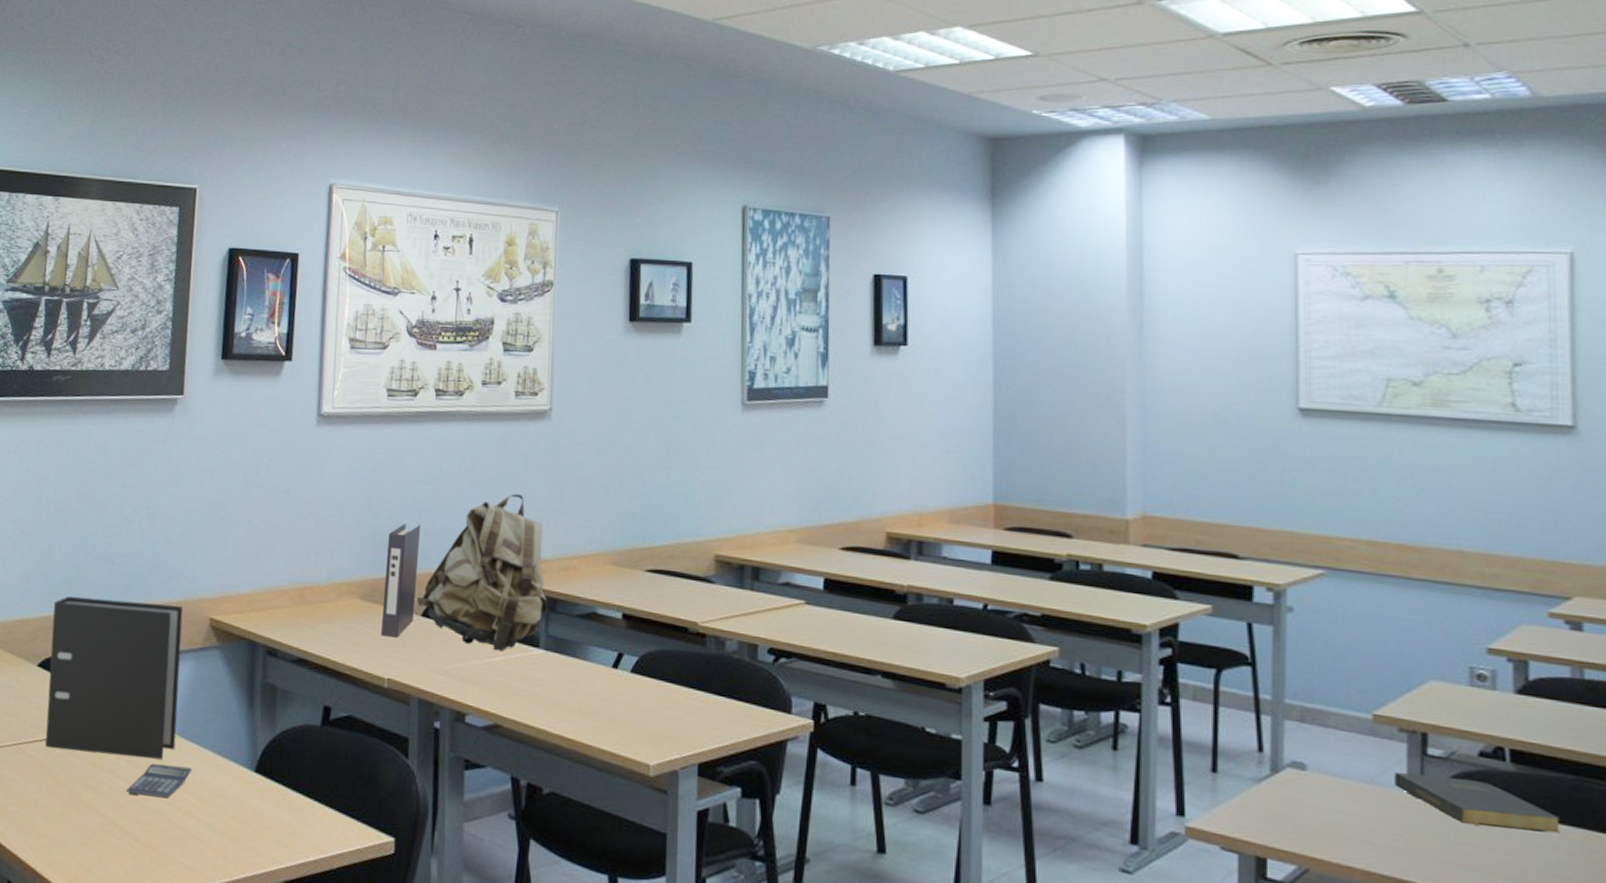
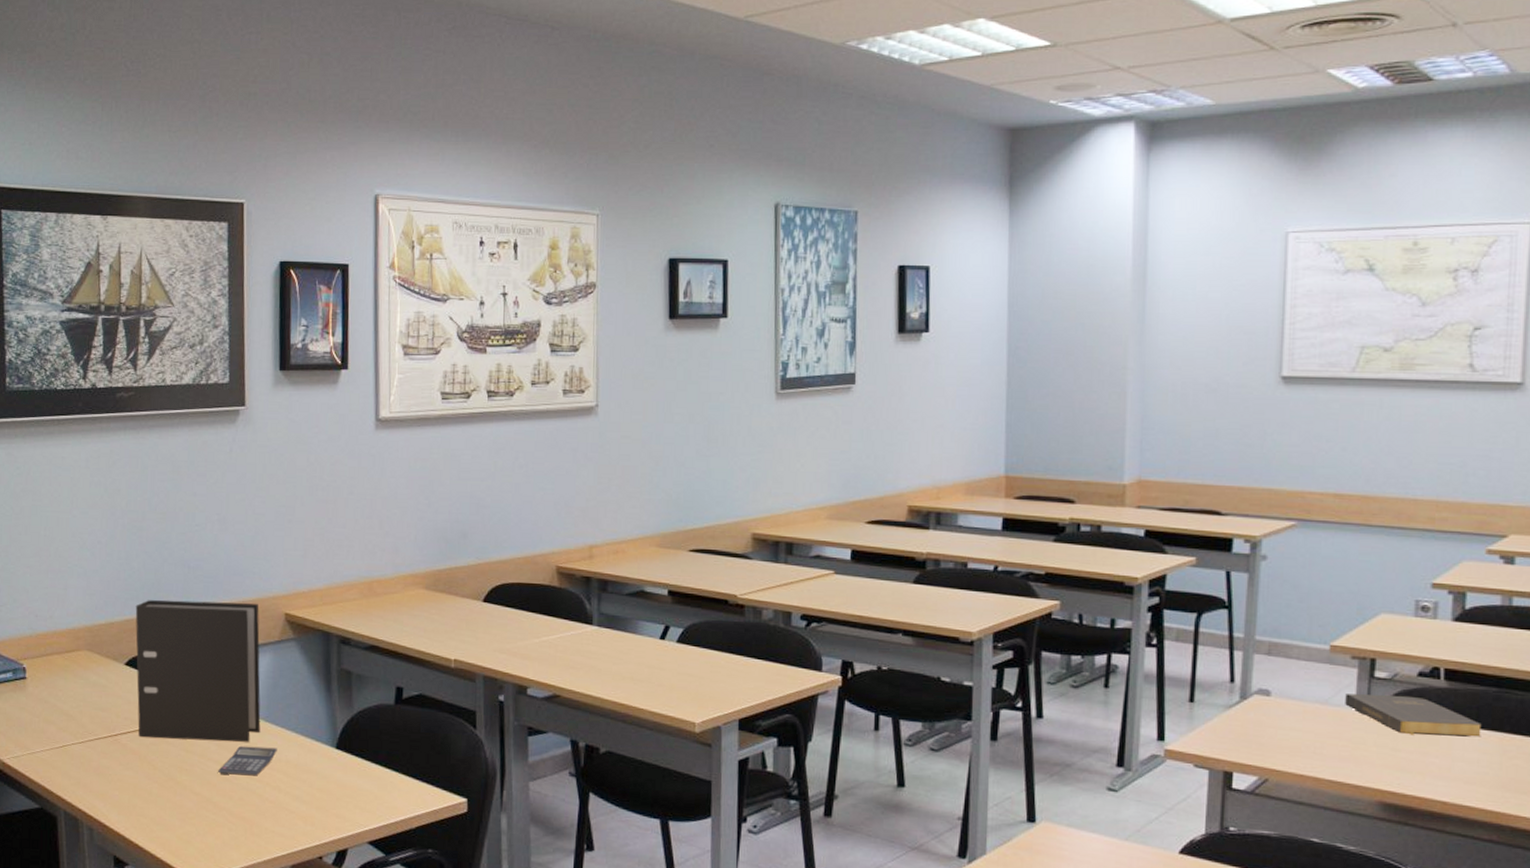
binder: present [381,523,420,638] -> none [446,518,478,622]
backpack: present [417,494,549,652] -> none [478,486,600,630]

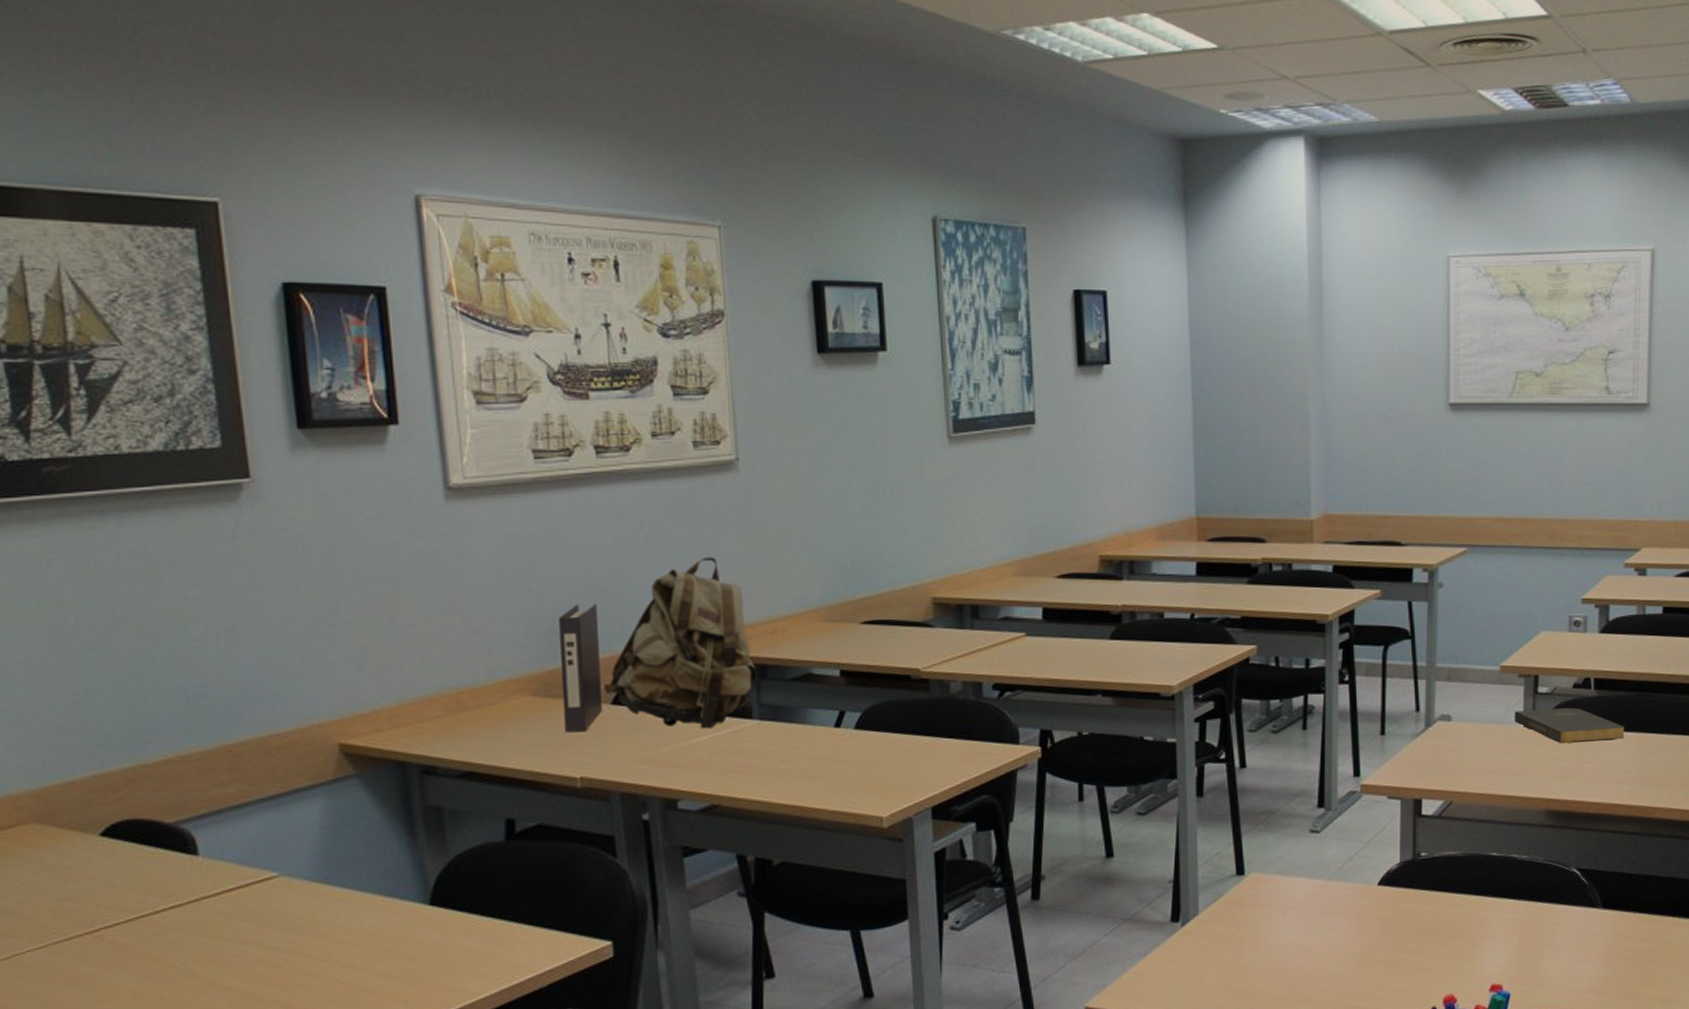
binder: present [135,599,261,742] -> none [107,734,319,927]
calculator: present [218,745,277,776] -> none [261,915,346,959]
binder: none [446,518,478,622] -> present [559,604,602,733]
backpack: none [478,486,600,630] -> present [604,557,759,729]

